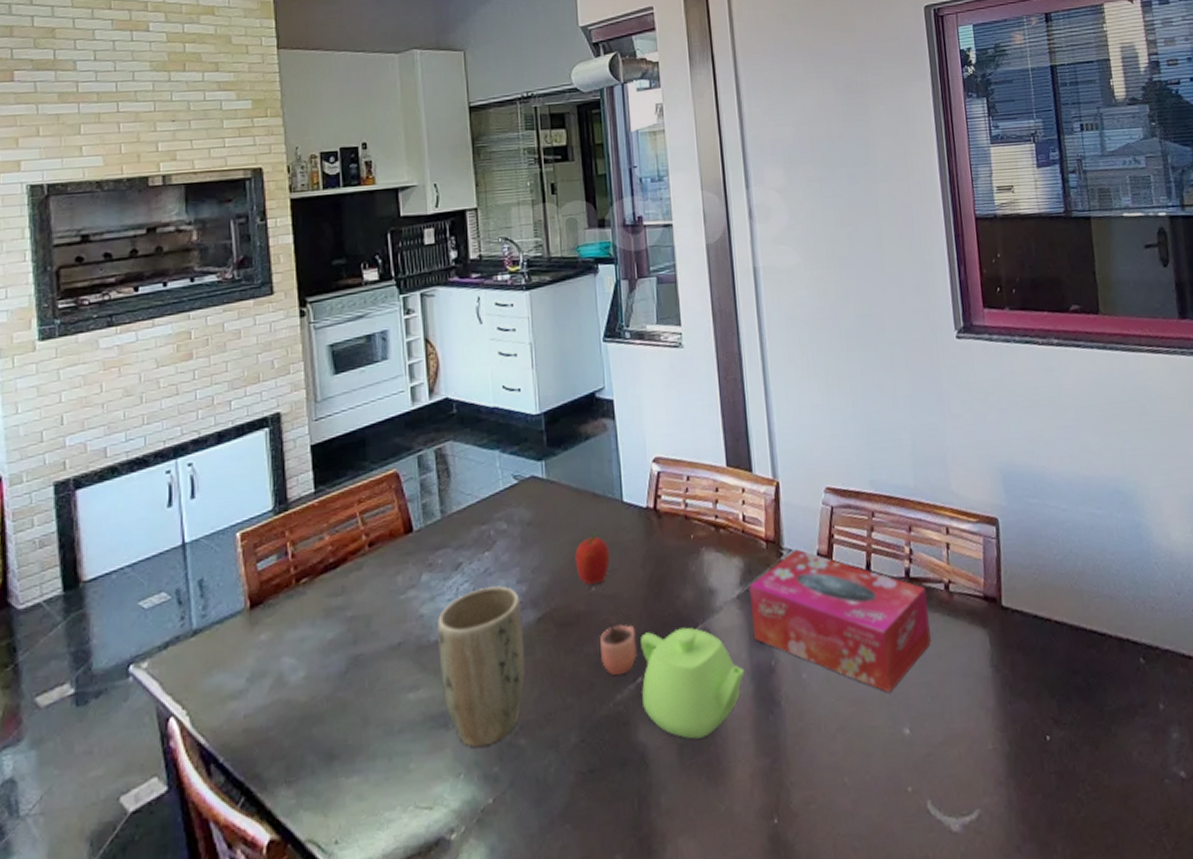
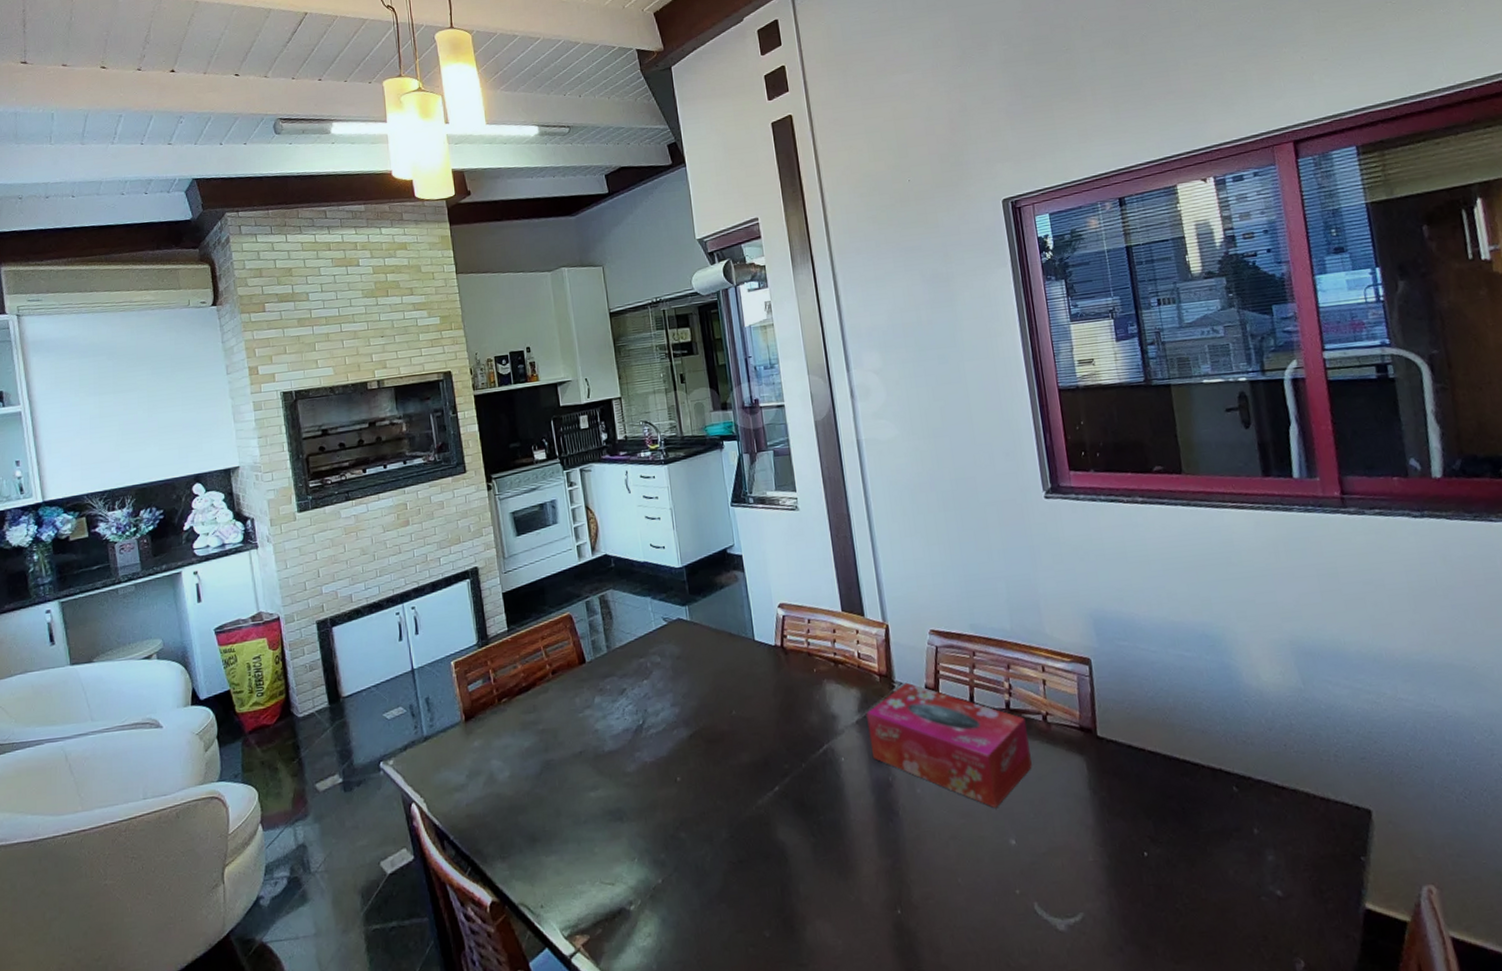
plant pot: present [437,585,525,747] -> none [609,708,682,837]
fruit: present [575,533,610,585] -> none [717,666,747,709]
cocoa: present [600,607,637,676] -> none [742,727,773,785]
teapot: present [641,627,745,739] -> none [775,746,866,840]

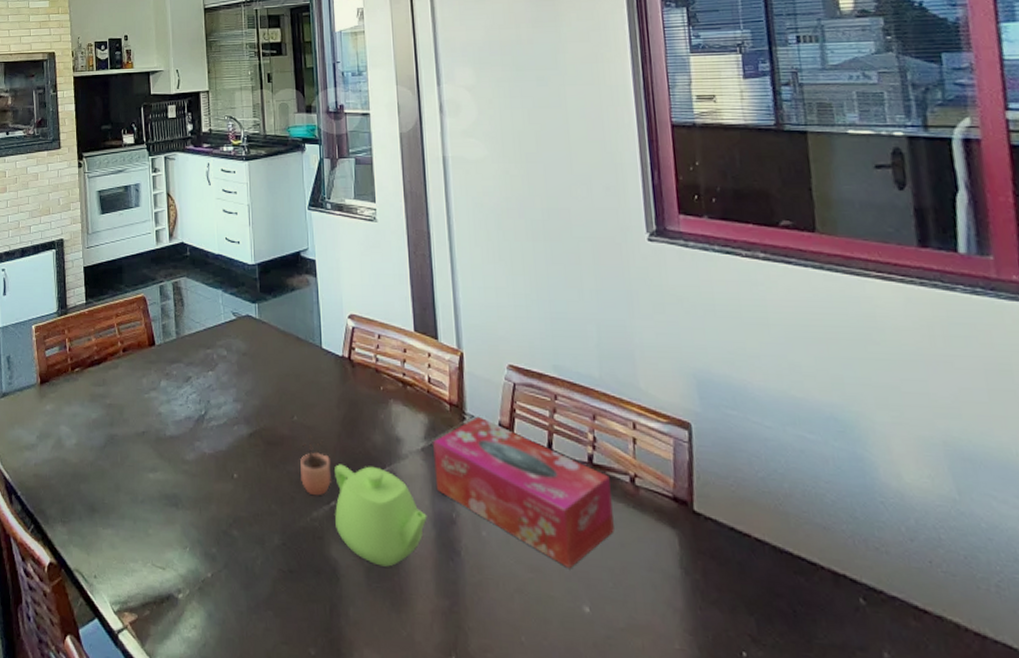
cocoa: none [742,727,773,785] -> present [300,436,331,496]
teapot: none [775,746,866,840] -> present [335,464,427,567]

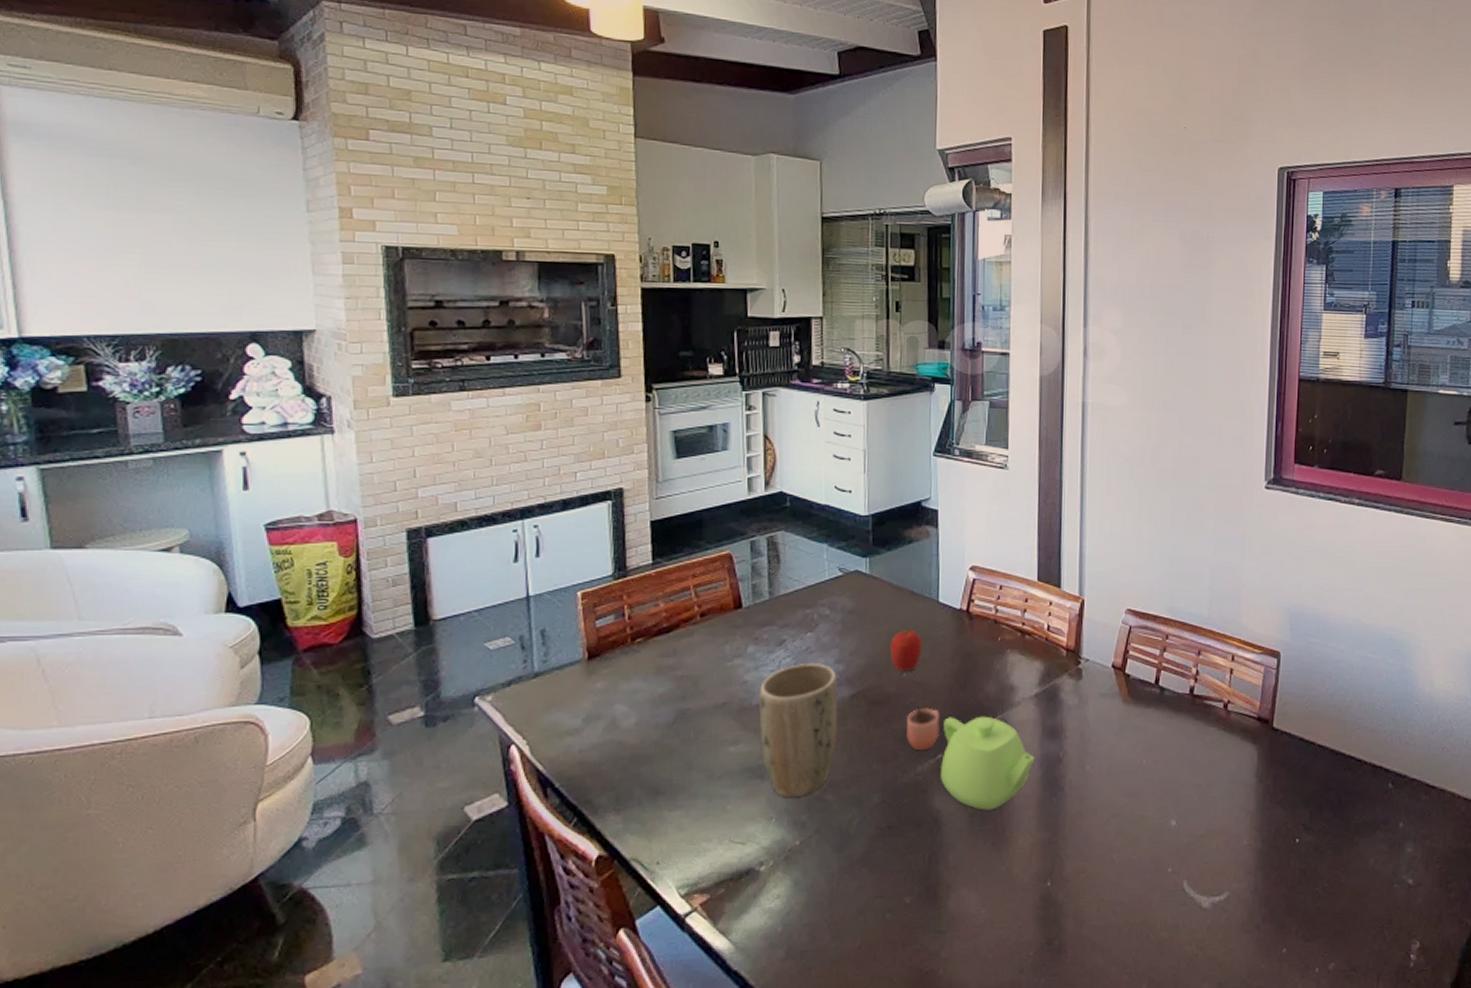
plant pot: none [172,399,239,529] -> present [759,662,839,797]
fruit: none [281,371,310,415] -> present [890,627,923,672]
tissue box: present [433,416,614,569] -> none [1046,659,1206,790]

